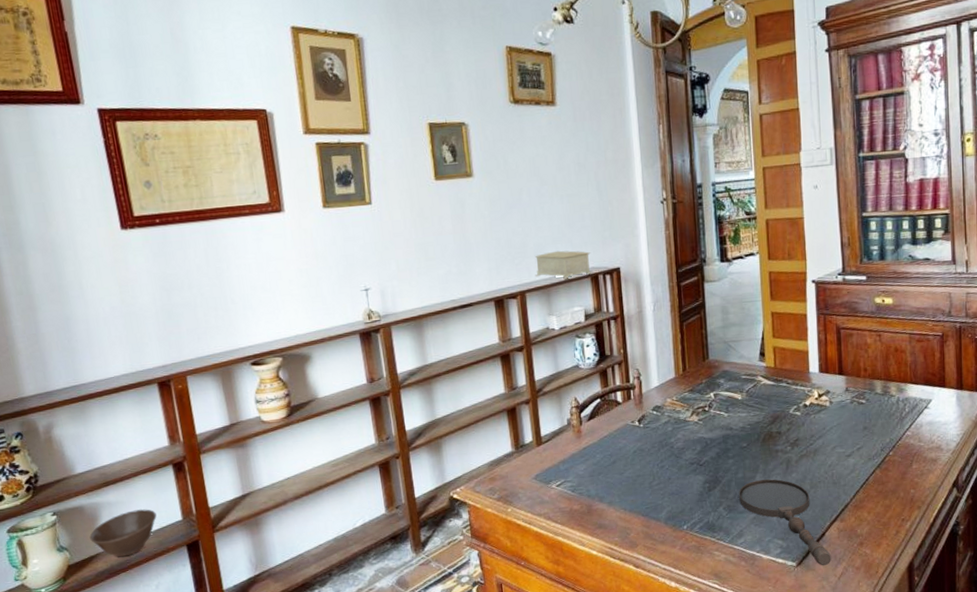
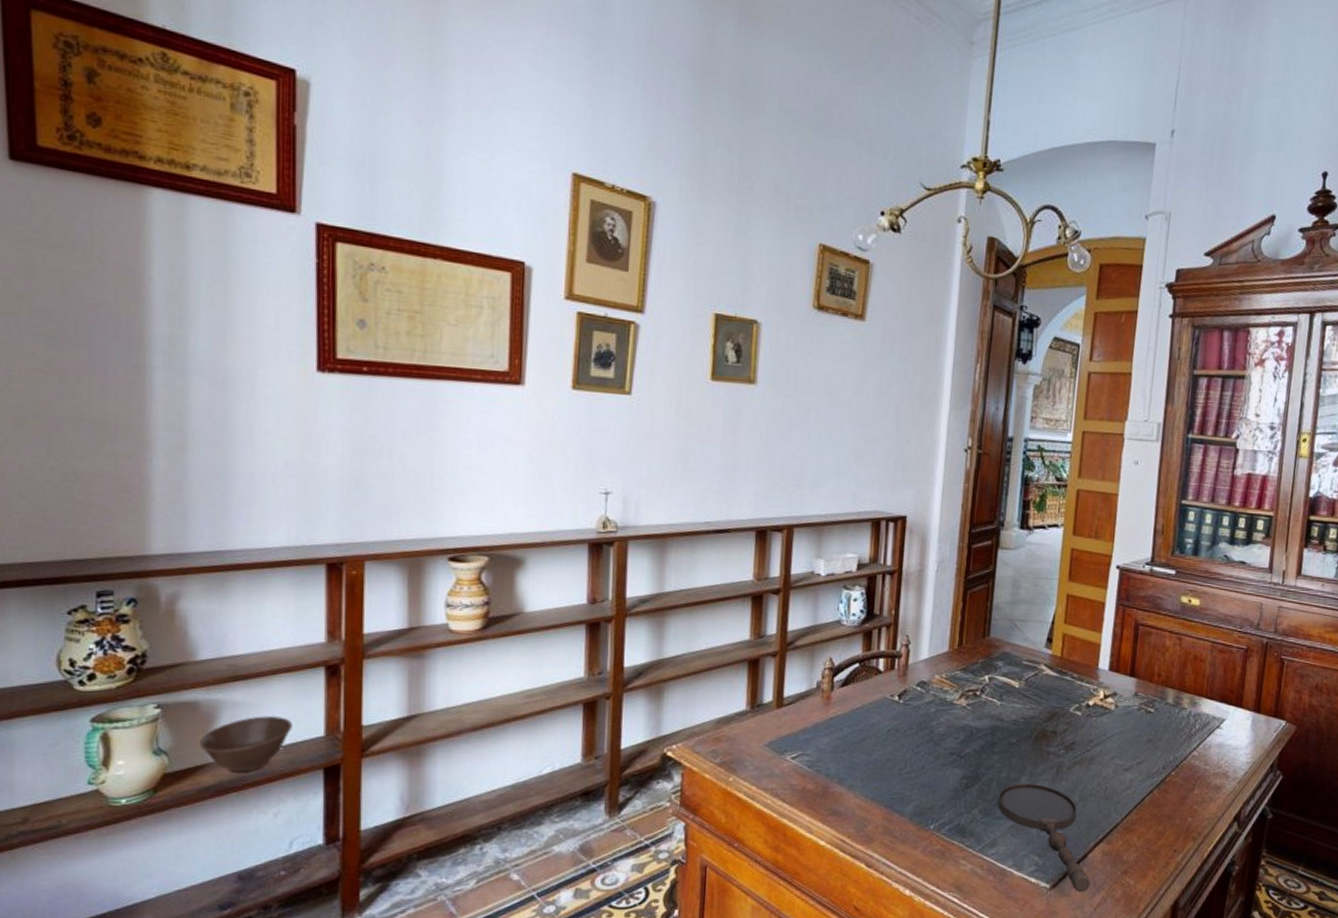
decorative box: present [535,250,592,280] -> none [808,485,876,521]

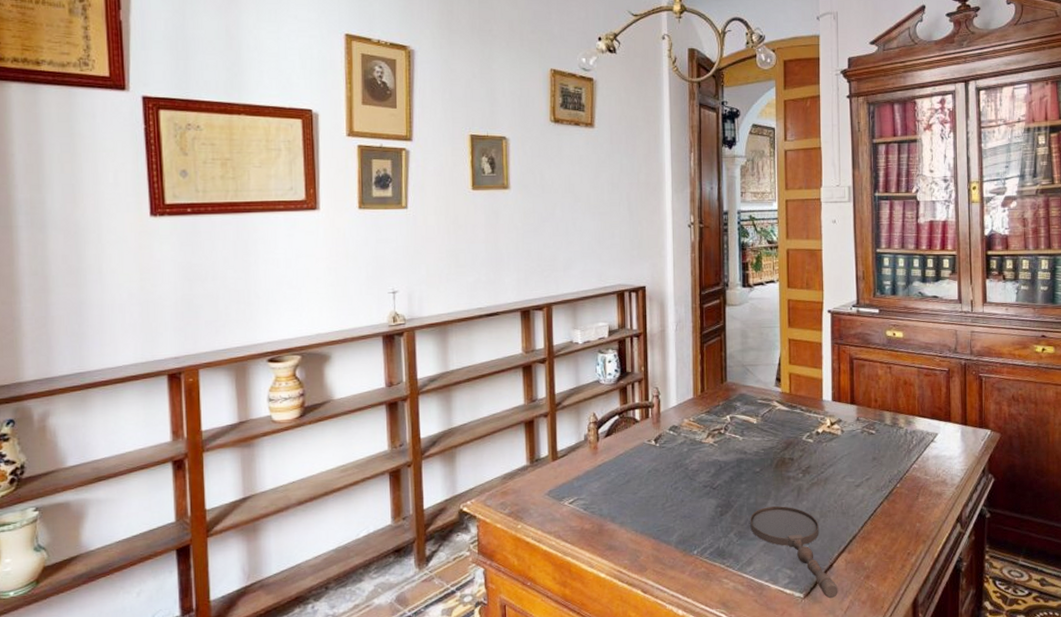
ceramic bowl: present [199,716,292,773] -> none [72,508,148,560]

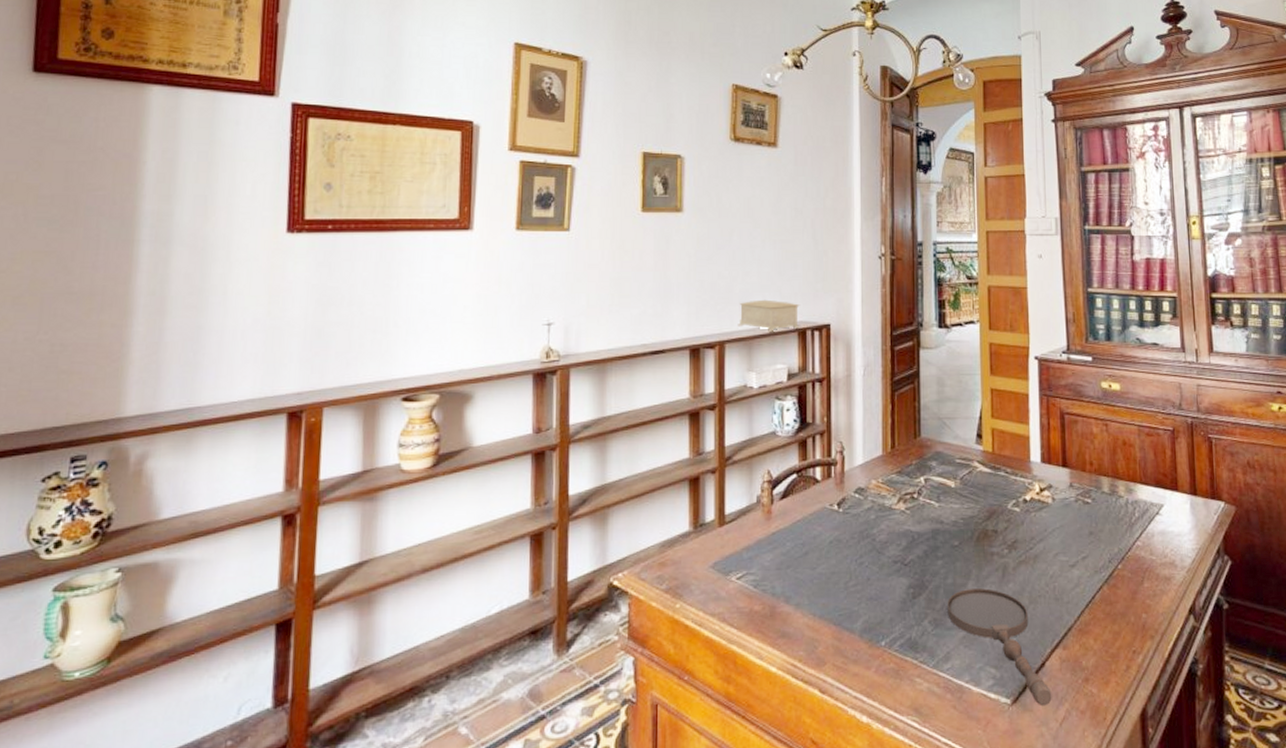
decorative box: none [562,266,619,295] -> present [737,299,800,333]

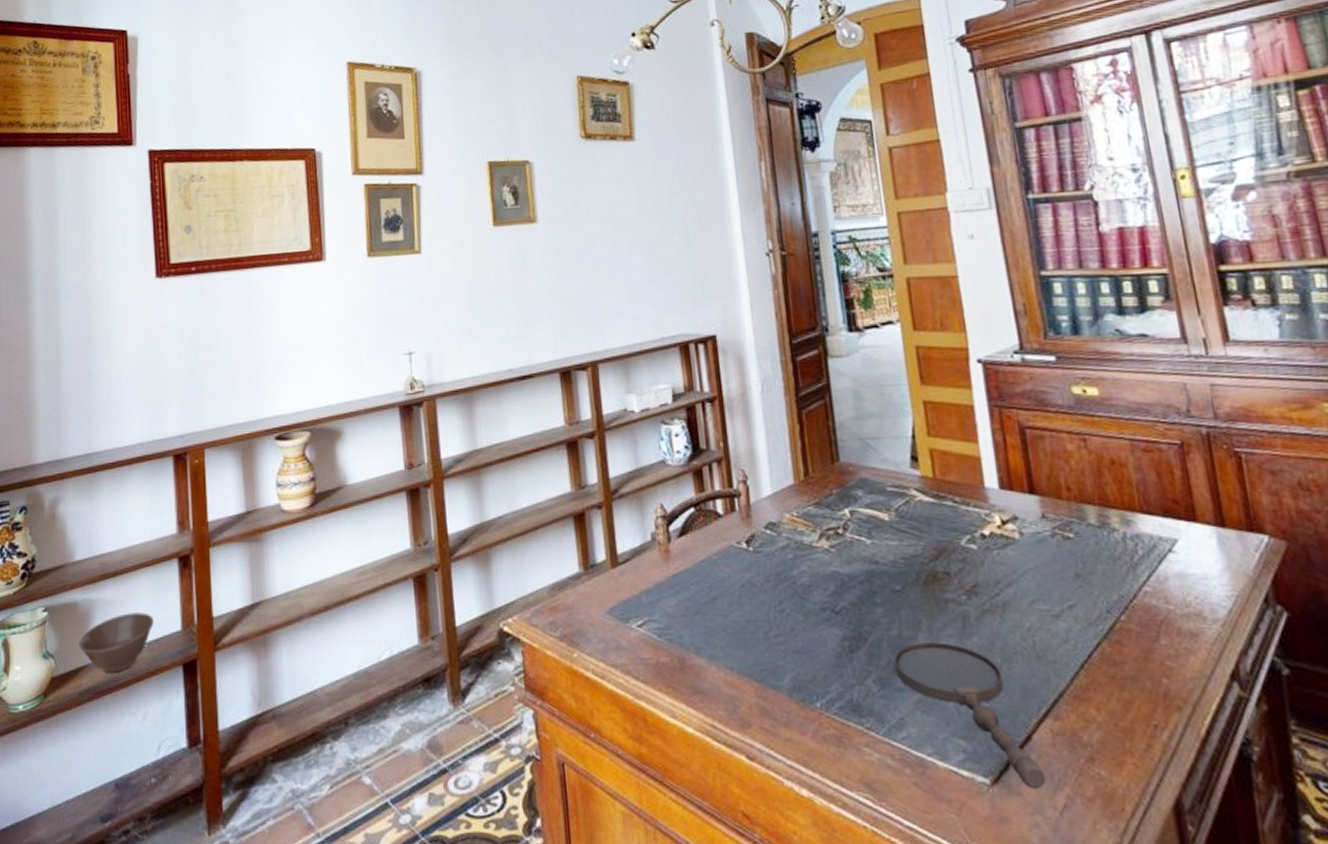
ceramic bowl: none [156,572,247,635] -> present [79,612,154,673]
decorative box: present [737,299,800,333] -> none [609,312,681,349]

